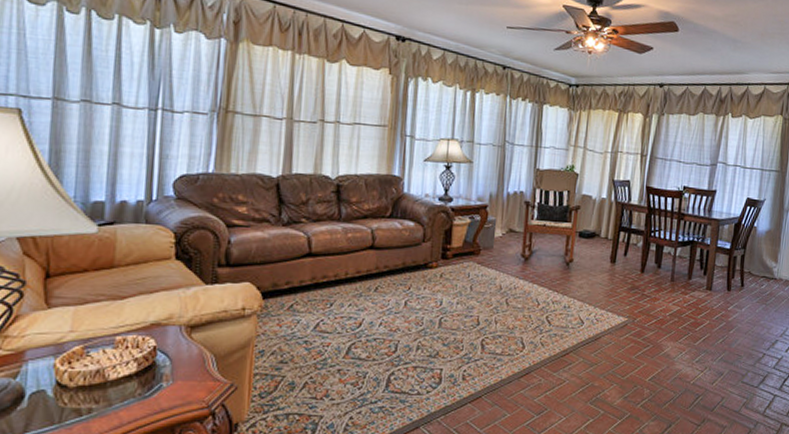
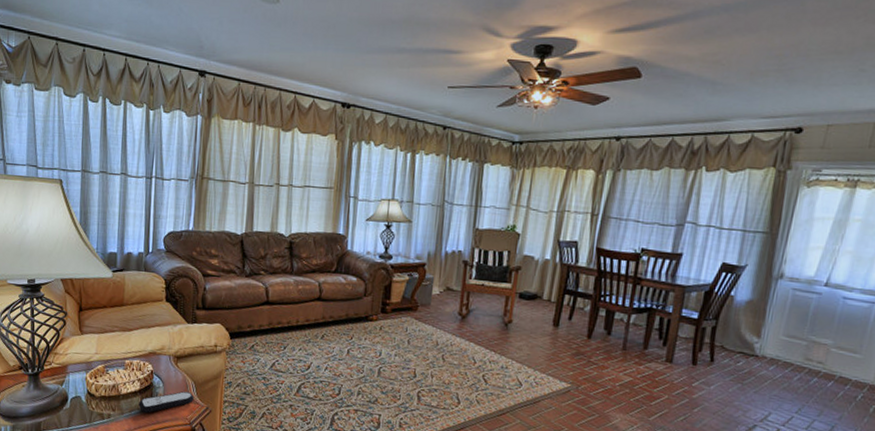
remote control: none [135,368,214,400] -> present [139,391,194,413]

